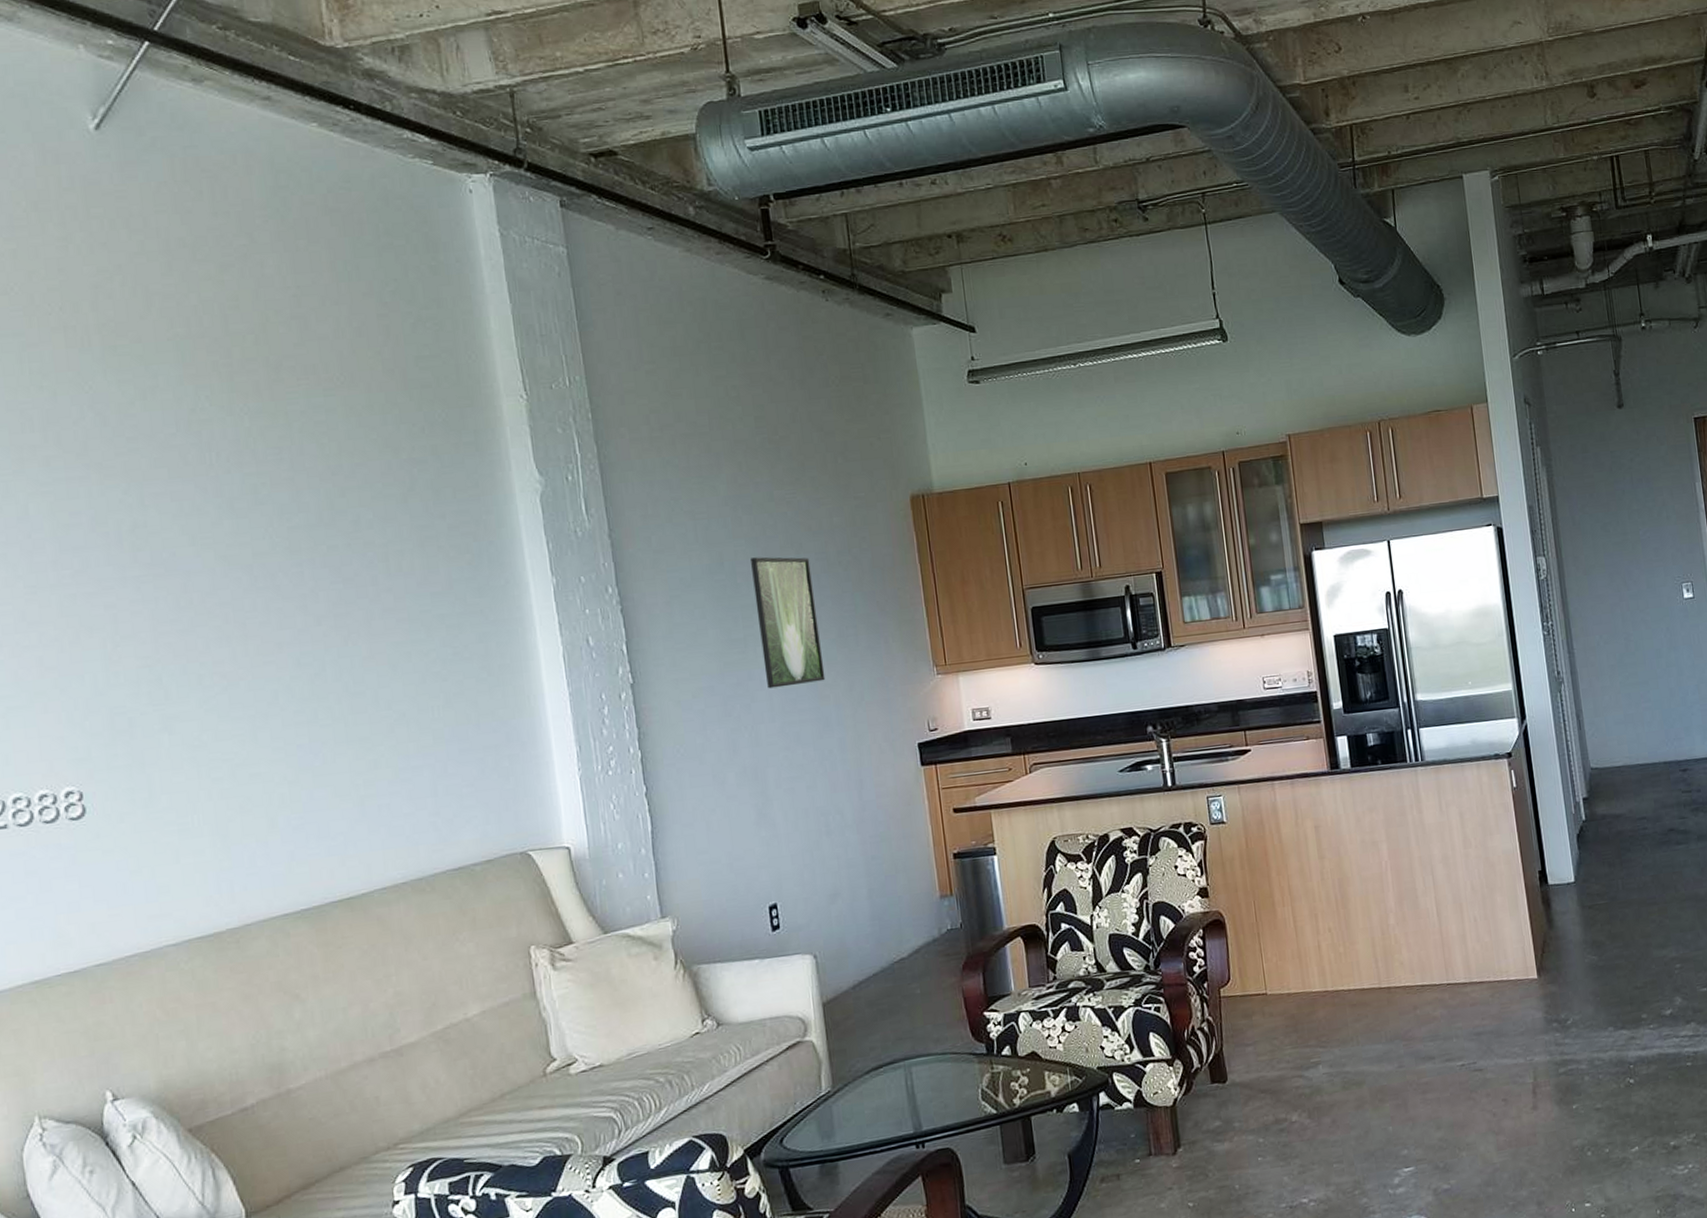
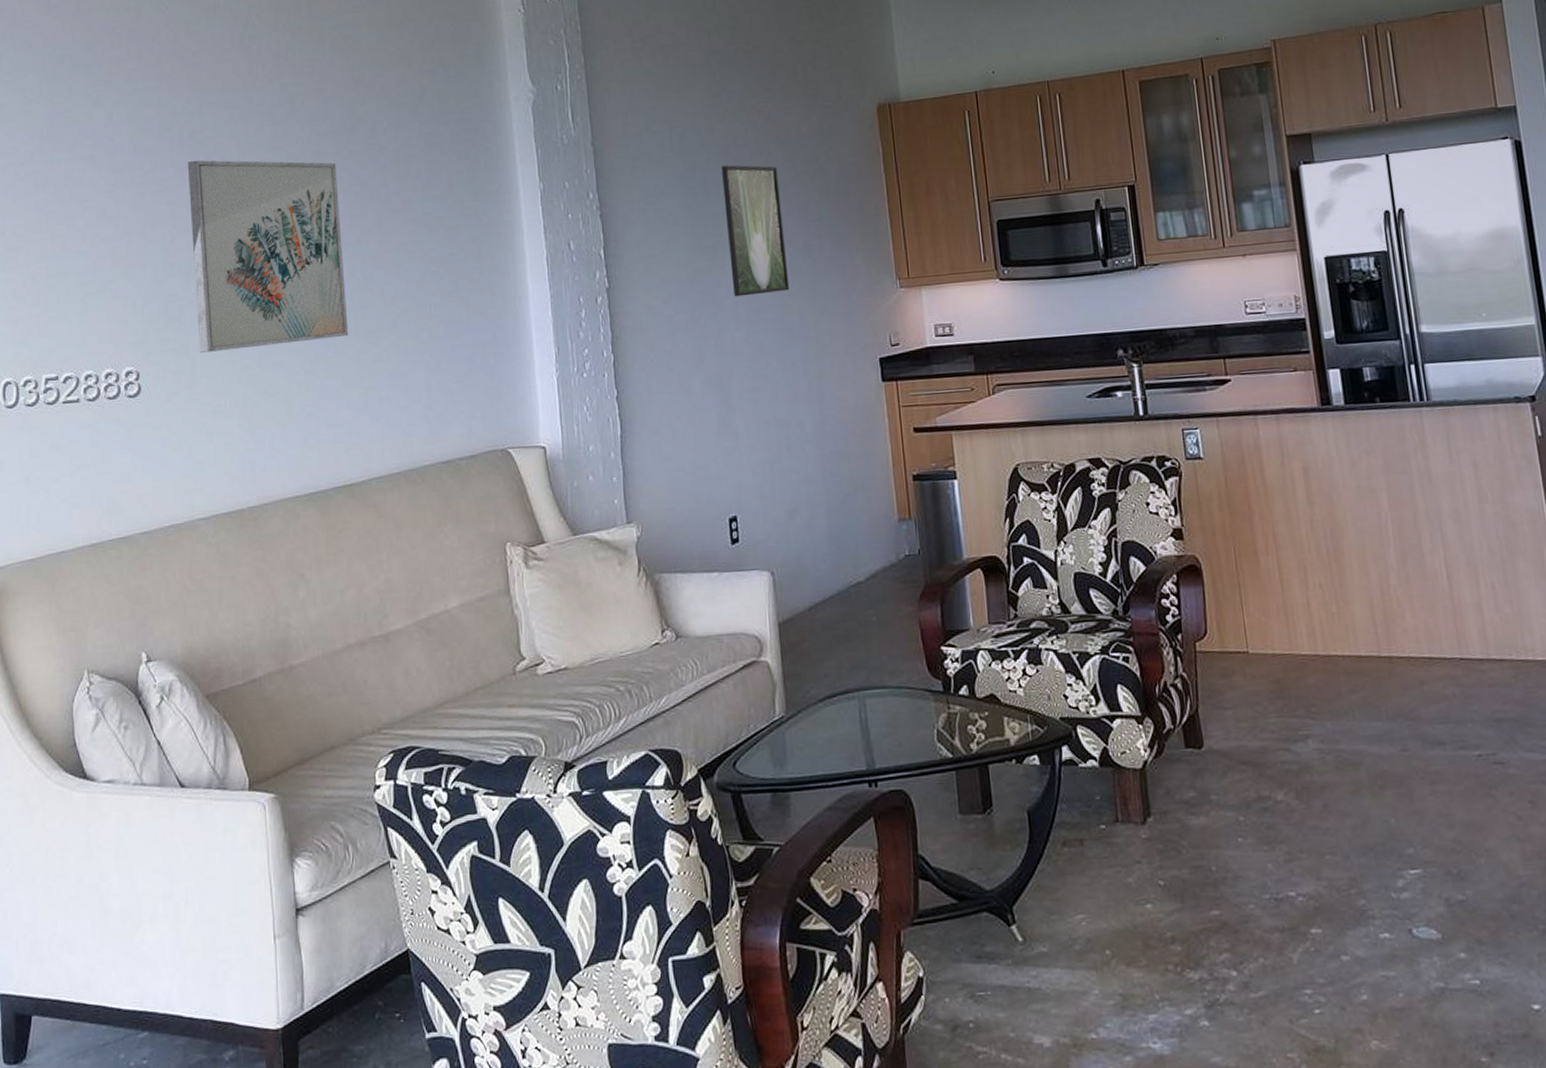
wall art: none [128,557,338,768] -> present [187,160,349,353]

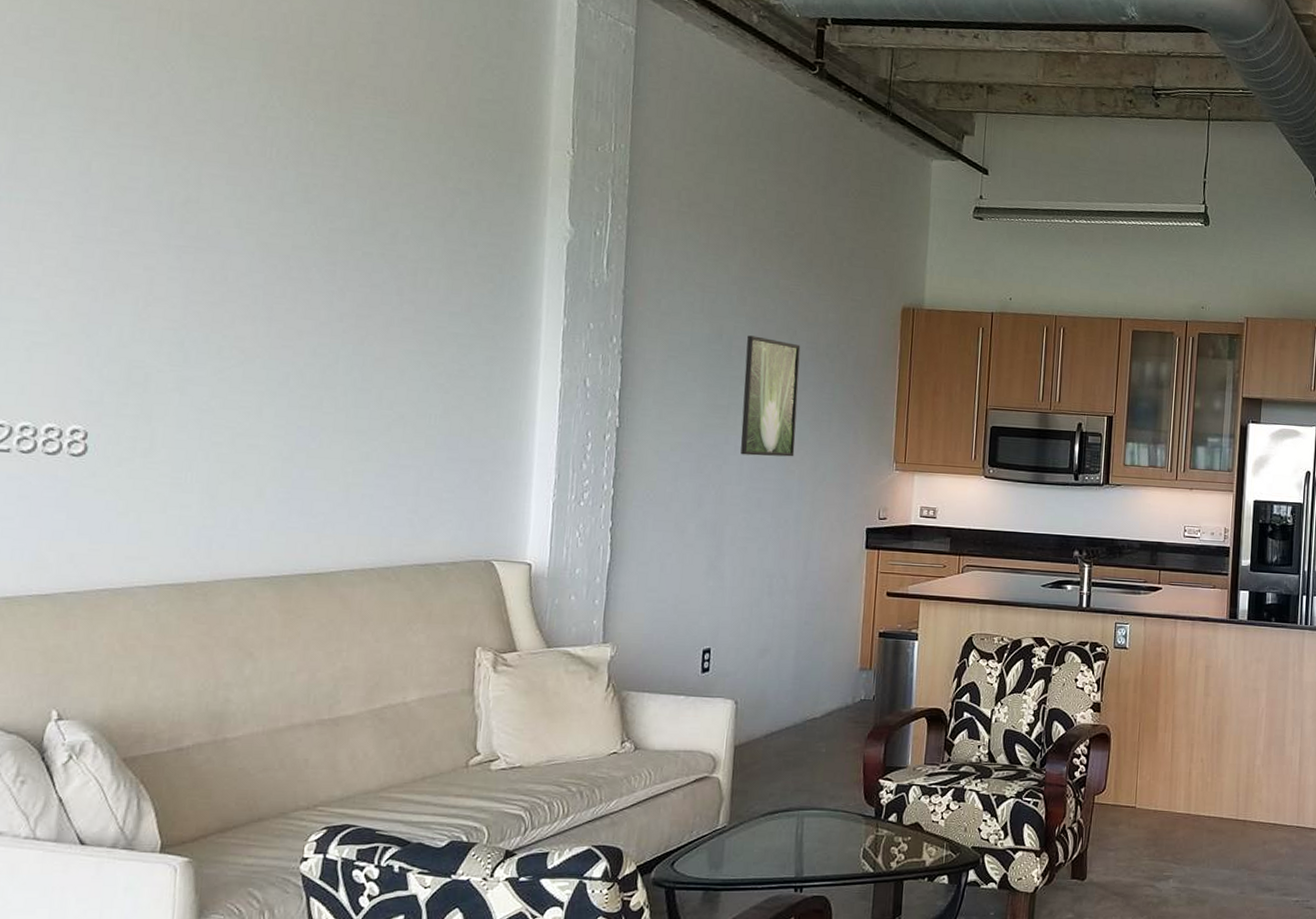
wall art: present [187,160,349,353] -> none [162,229,348,431]

